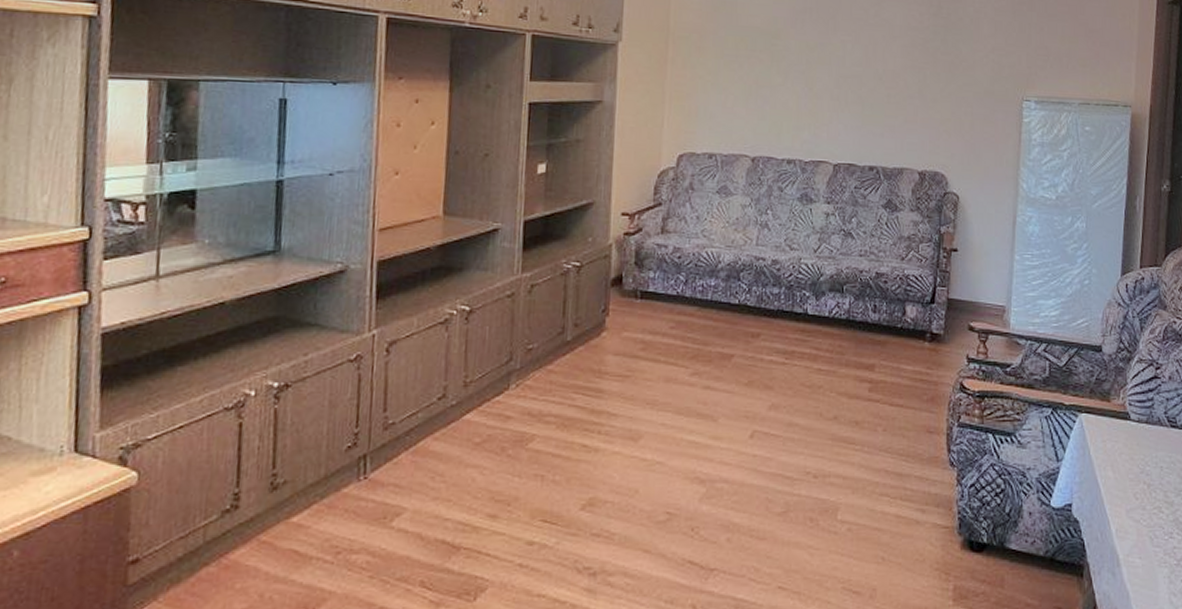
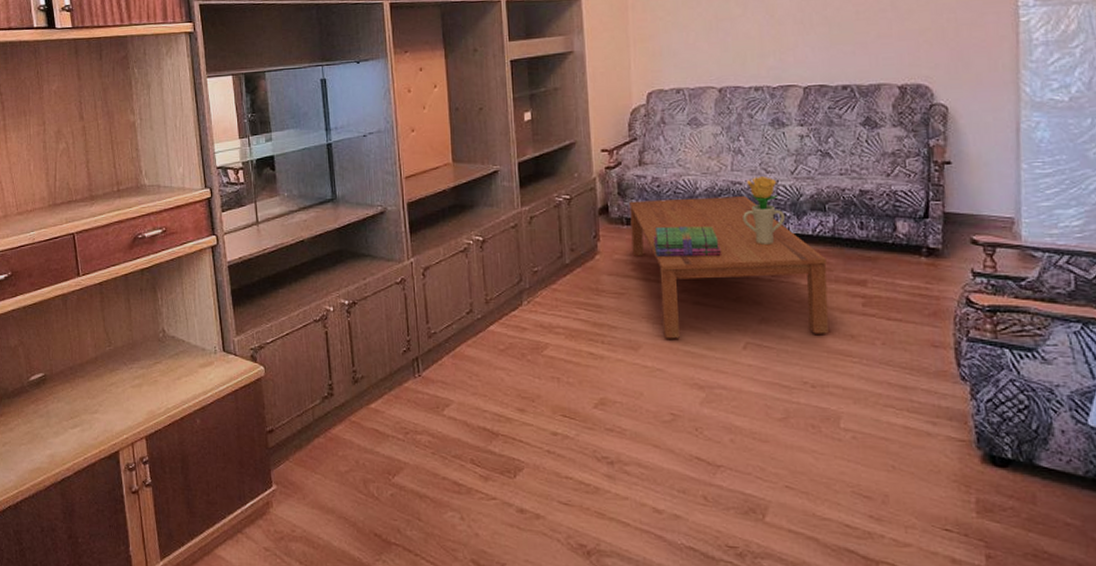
coffee table: none [643,272,840,428] -> present [629,196,829,339]
stack of books: none [667,303,737,337] -> present [653,226,721,257]
potted flower: none [763,253,805,325] -> present [743,177,786,245]

